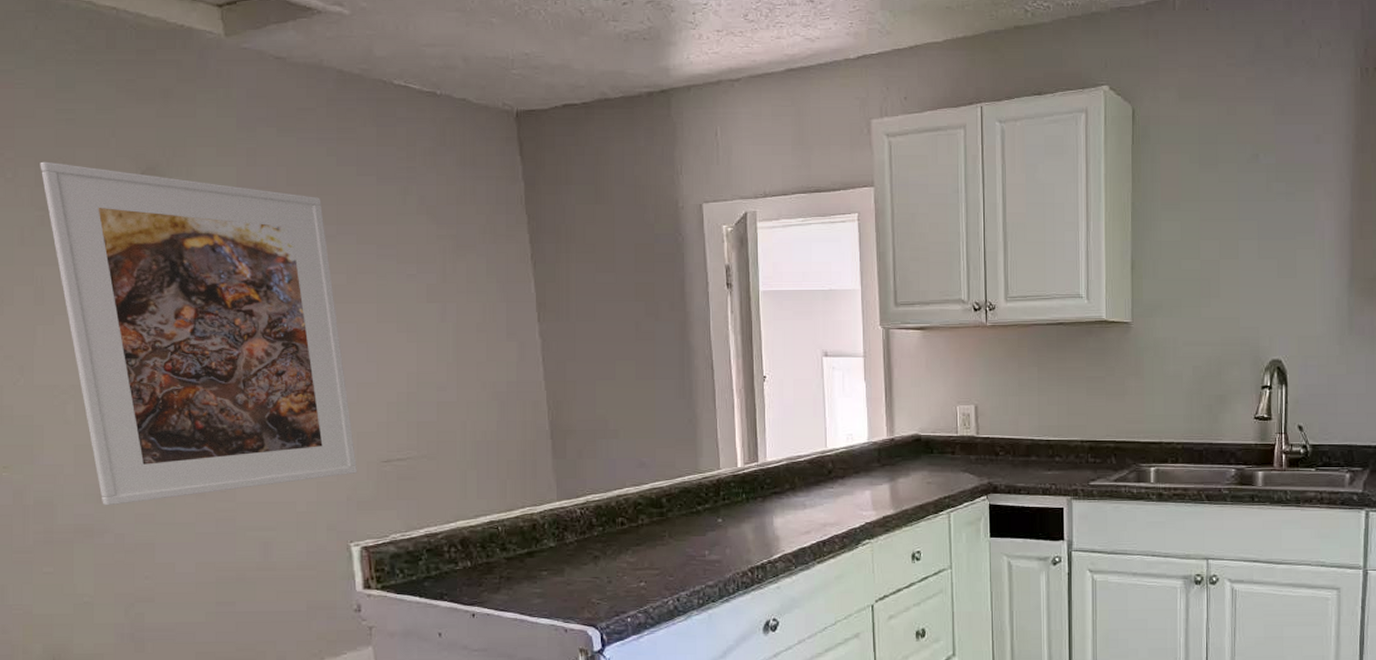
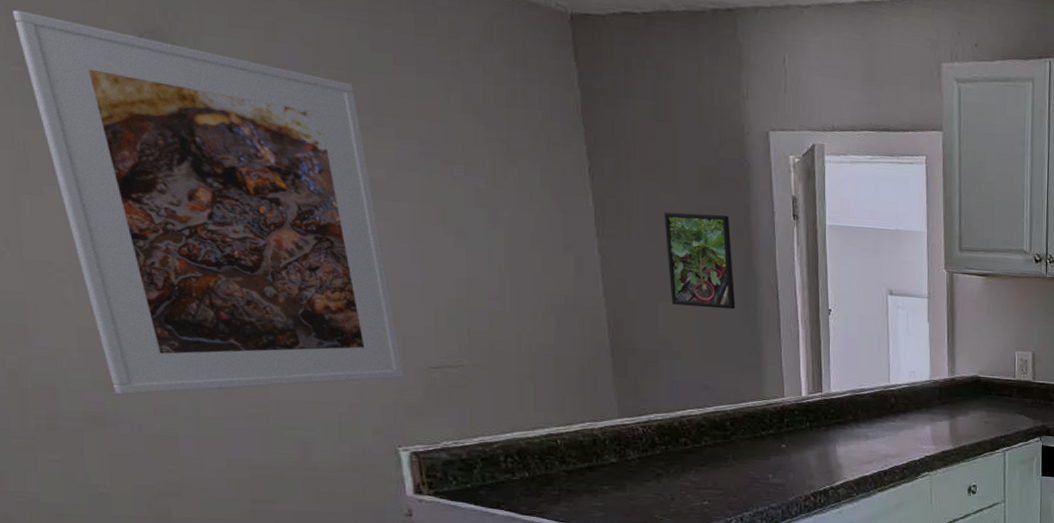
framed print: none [602,289,671,384] -> present [664,212,736,310]

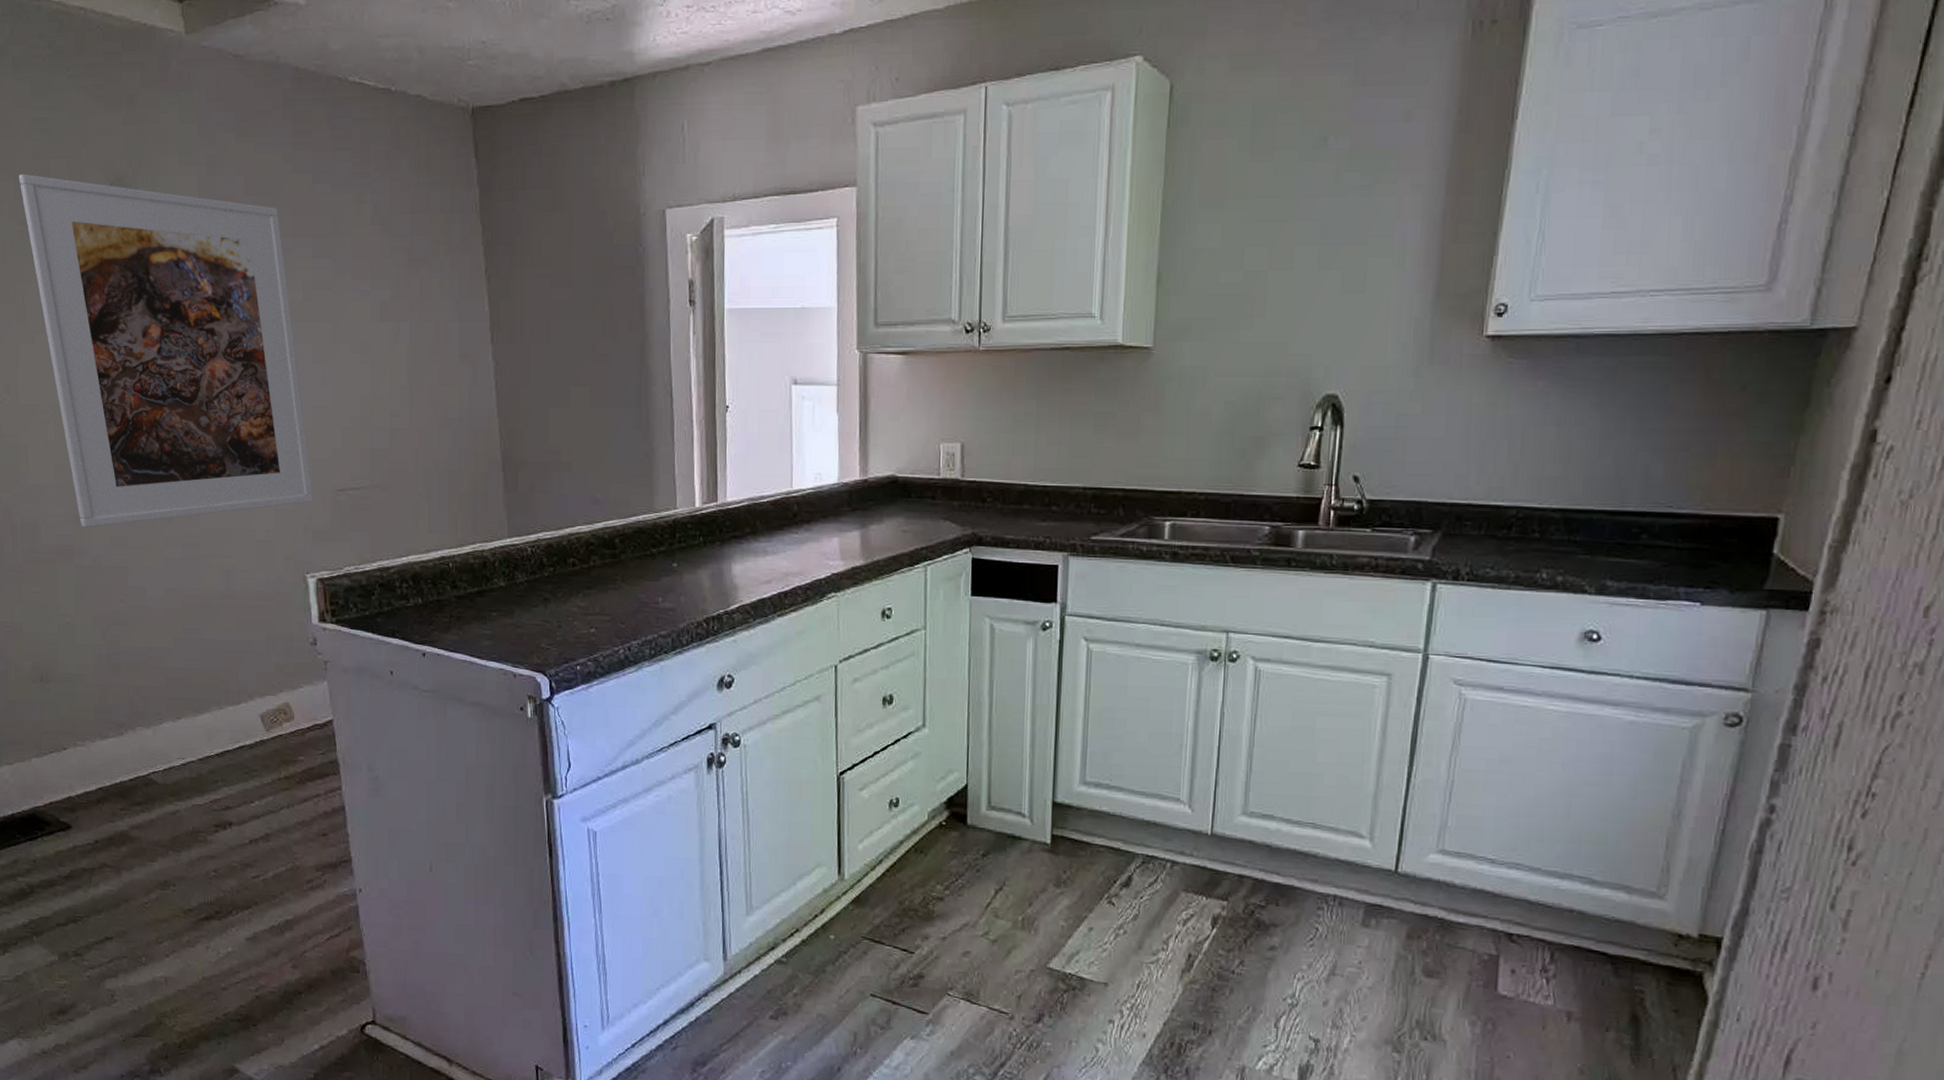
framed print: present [664,212,736,310] -> none [557,307,628,412]

